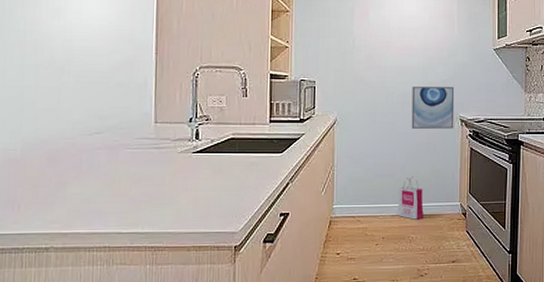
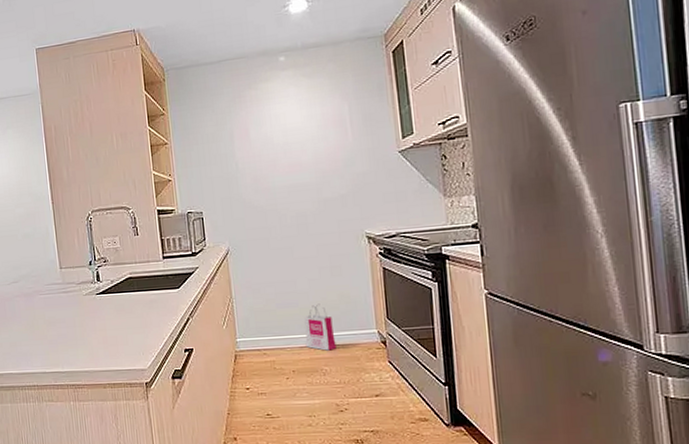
wall art: present [411,86,455,129] -> none [306,200,361,252]

